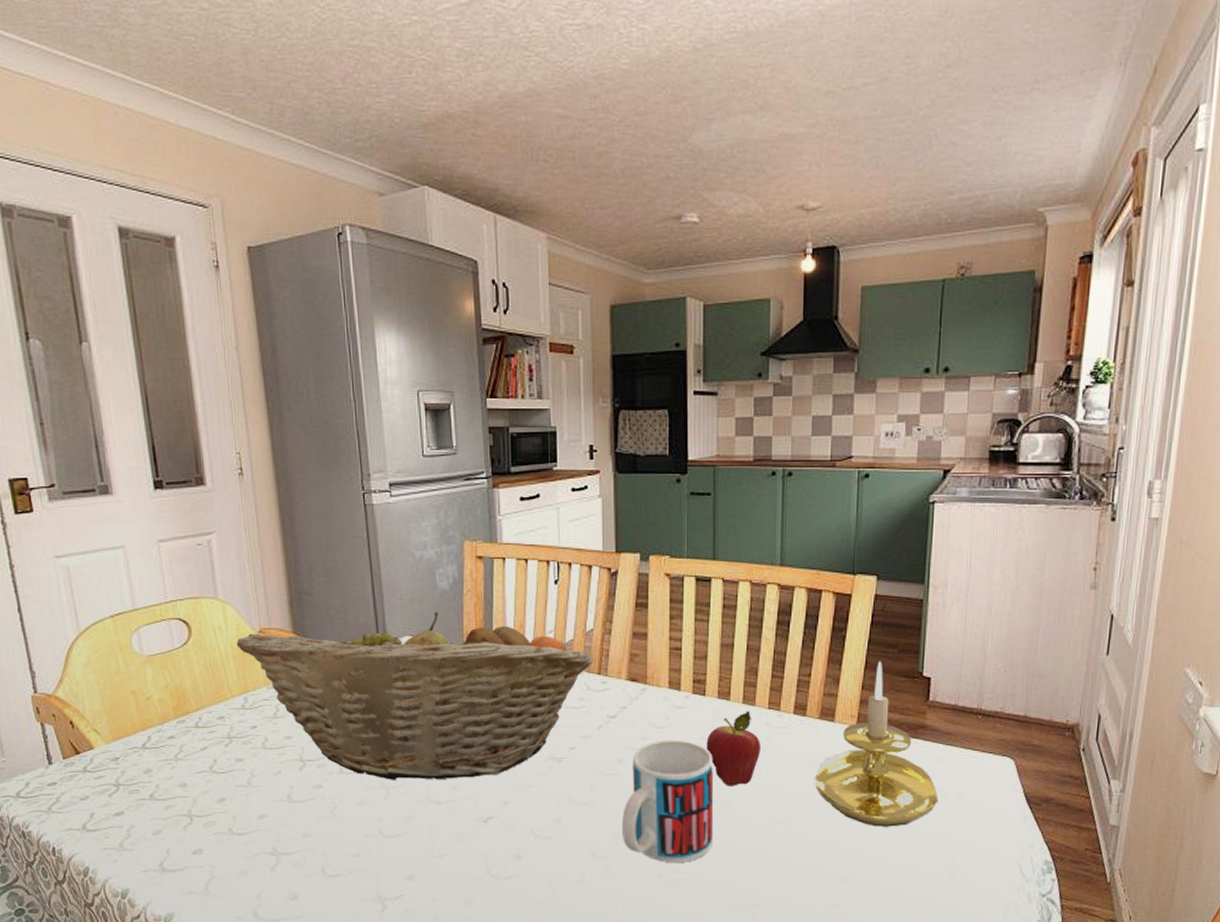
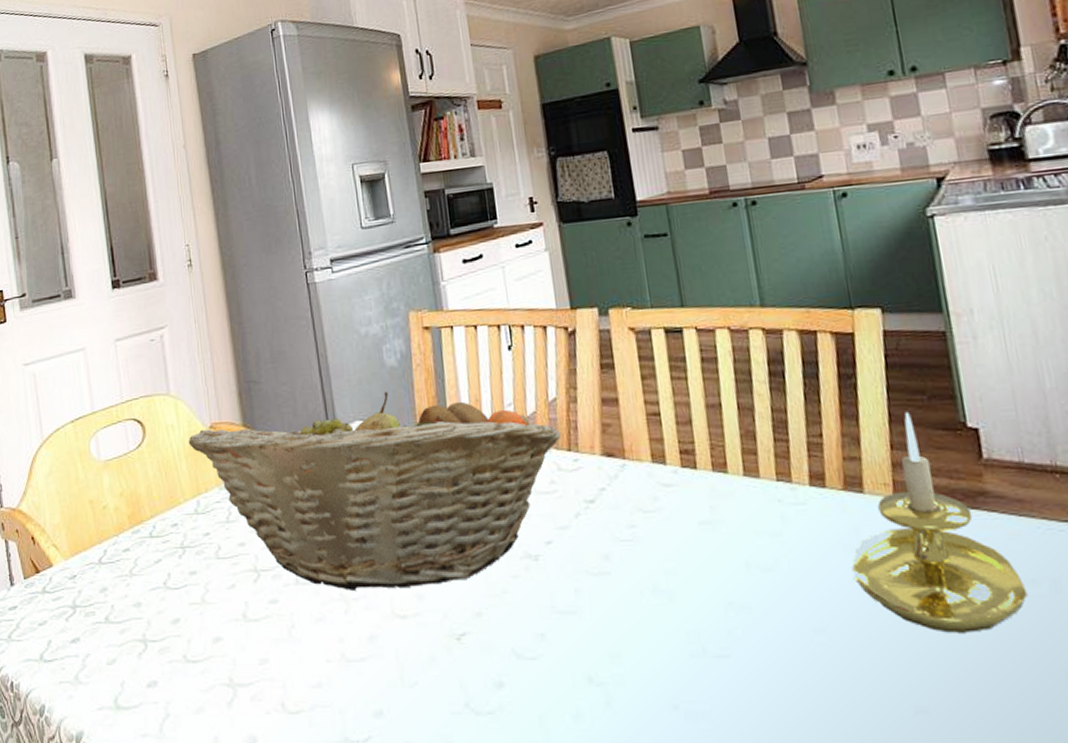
mug: present [622,740,714,862] -> none [618,526,736,688]
fruit: present [706,711,761,786] -> none [706,485,777,584]

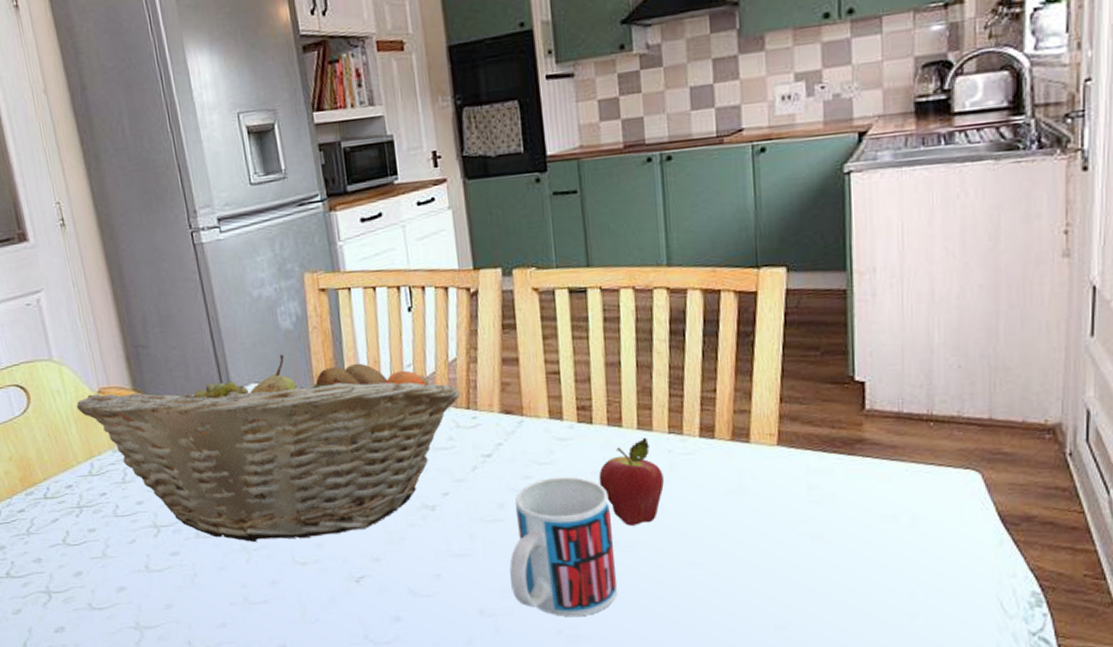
mug: none [618,526,736,688] -> present [509,476,618,616]
fruit: none [706,485,777,584] -> present [598,437,664,526]
candle holder: present [852,411,1028,633] -> none [731,367,888,563]

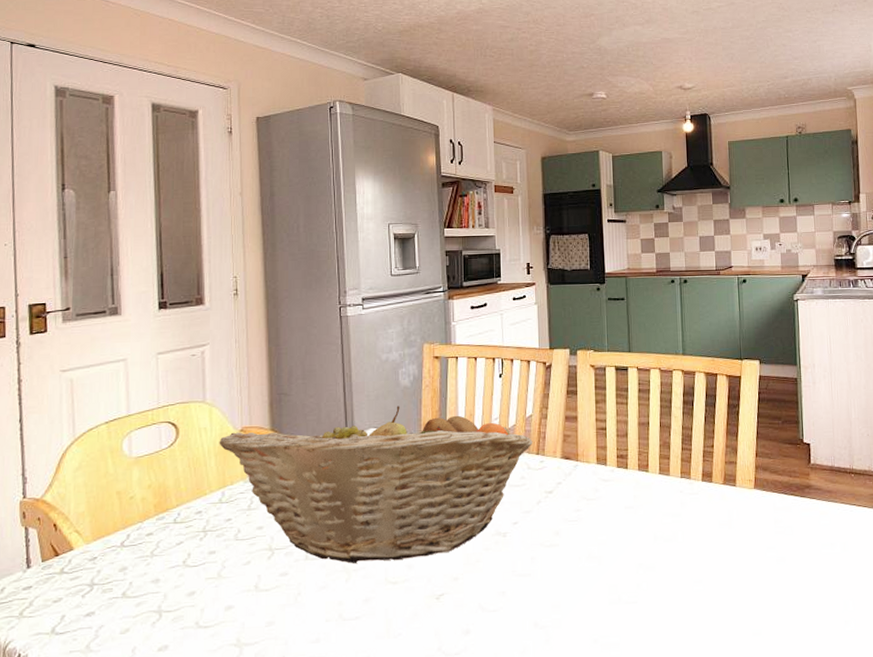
mug: present [509,476,618,616] -> none [560,510,641,627]
fruit: present [598,437,664,526] -> none [630,480,677,551]

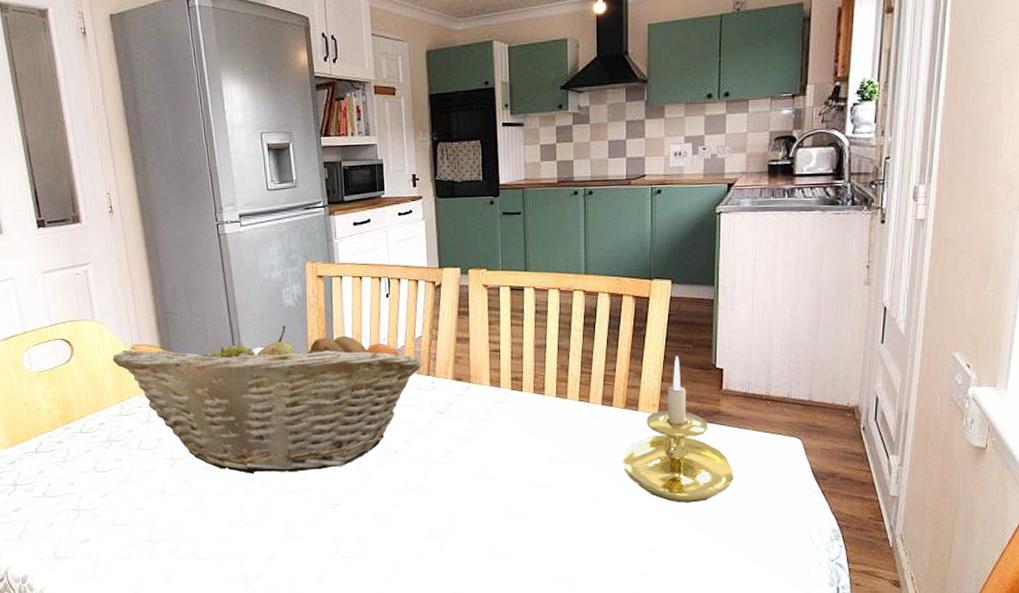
candle holder: none [723,431,828,580] -> present [622,355,734,503]

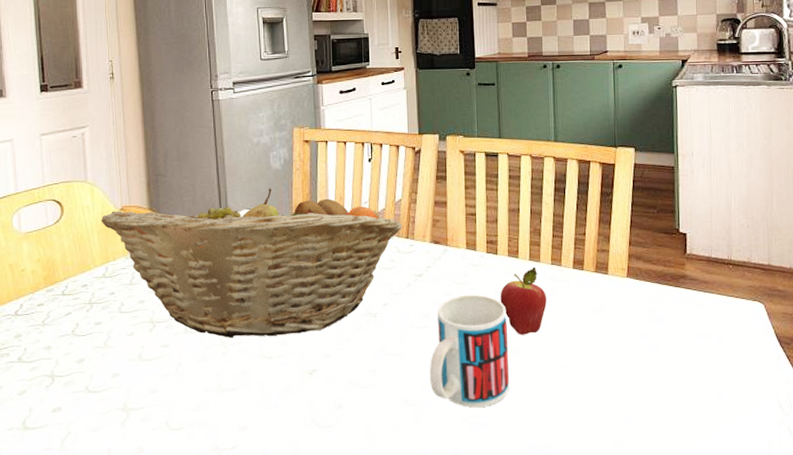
mug: none [453,431,535,539] -> present [430,294,510,407]
fruit: none [525,403,573,471] -> present [500,267,547,335]
candle holder: present [622,355,734,503] -> none [594,220,702,368]

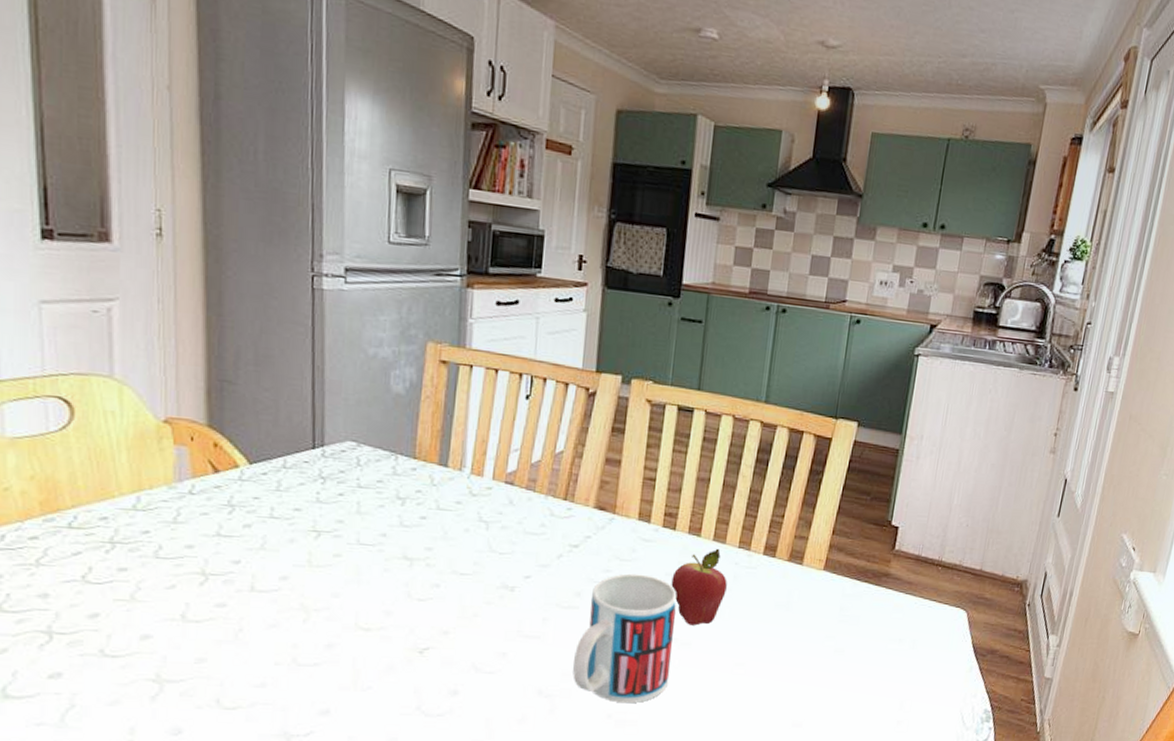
fruit basket: present [101,188,402,338] -> none [133,417,561,604]

